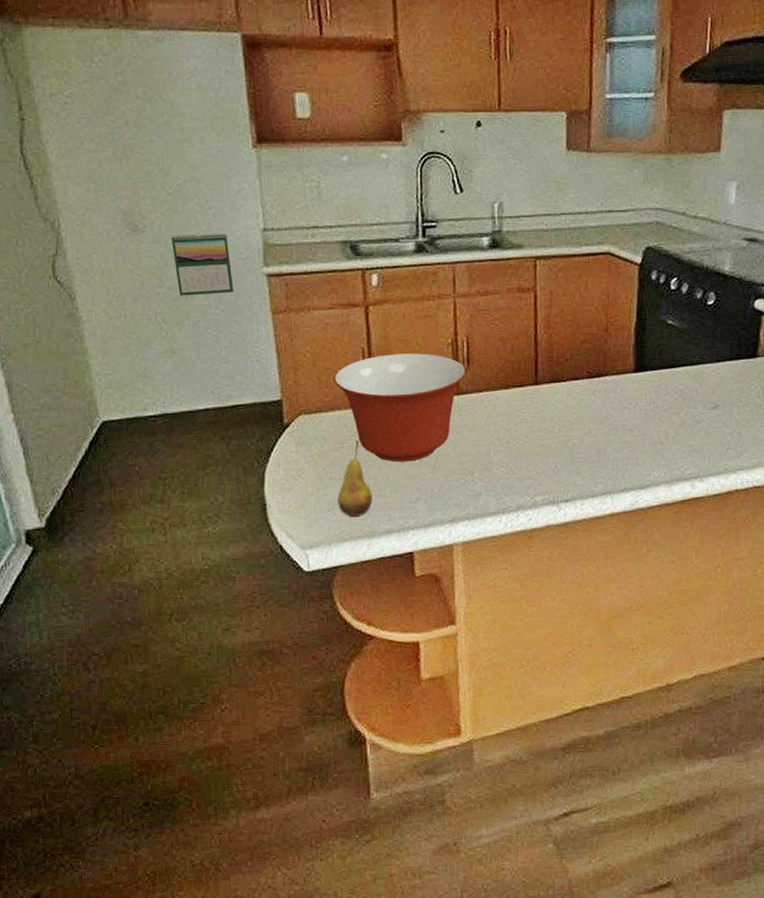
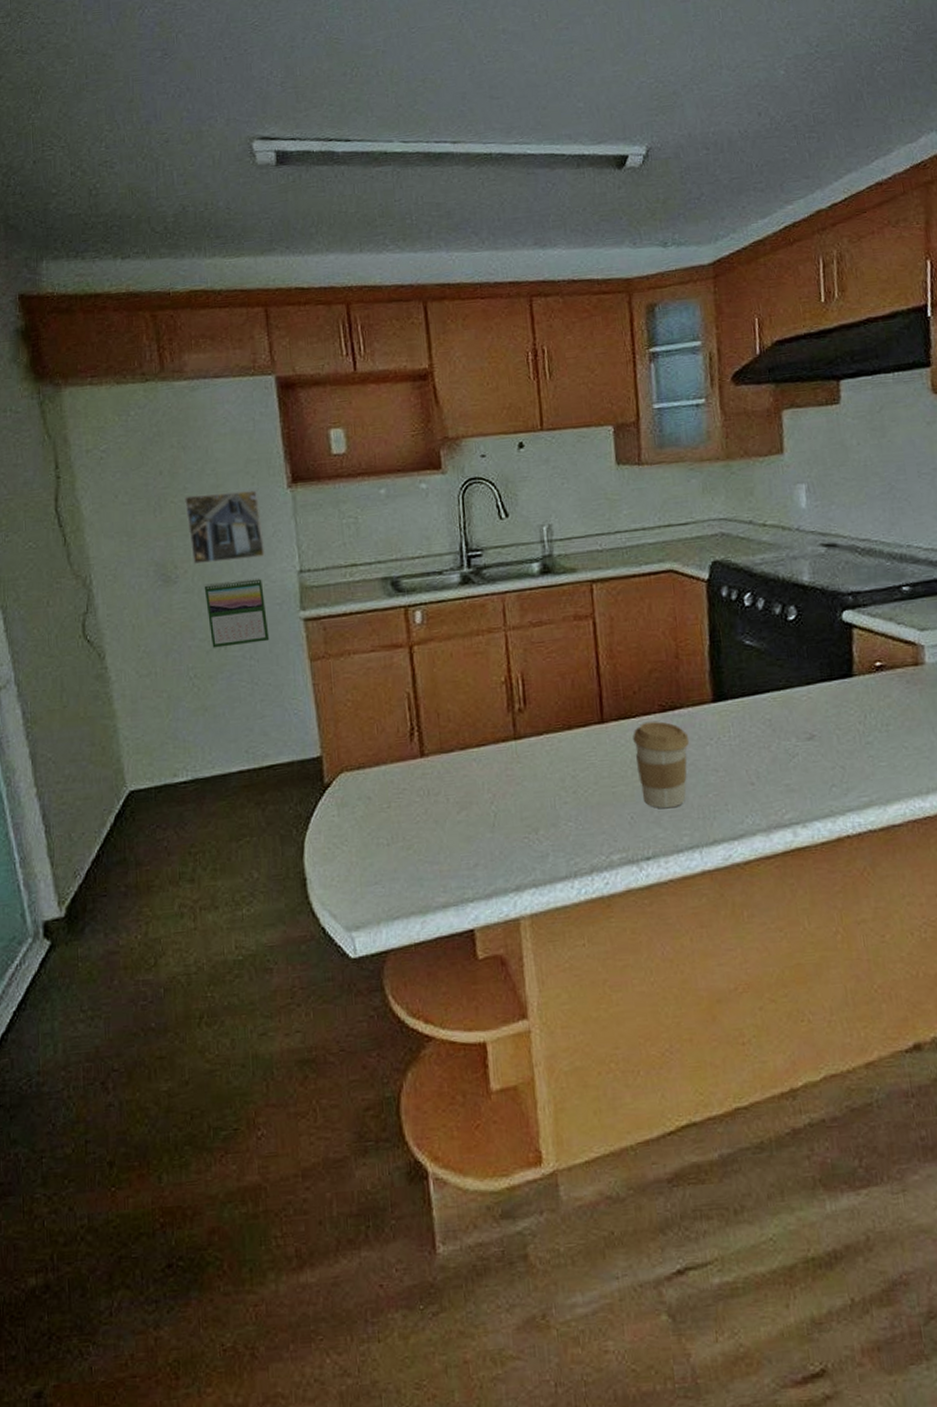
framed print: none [151,147,231,216] -> present [184,490,266,565]
mixing bowl: present [334,353,466,462] -> none [378,694,523,822]
fruit: present [337,441,373,517] -> none [385,799,425,889]
coffee cup: none [562,386,611,460] -> present [633,721,690,809]

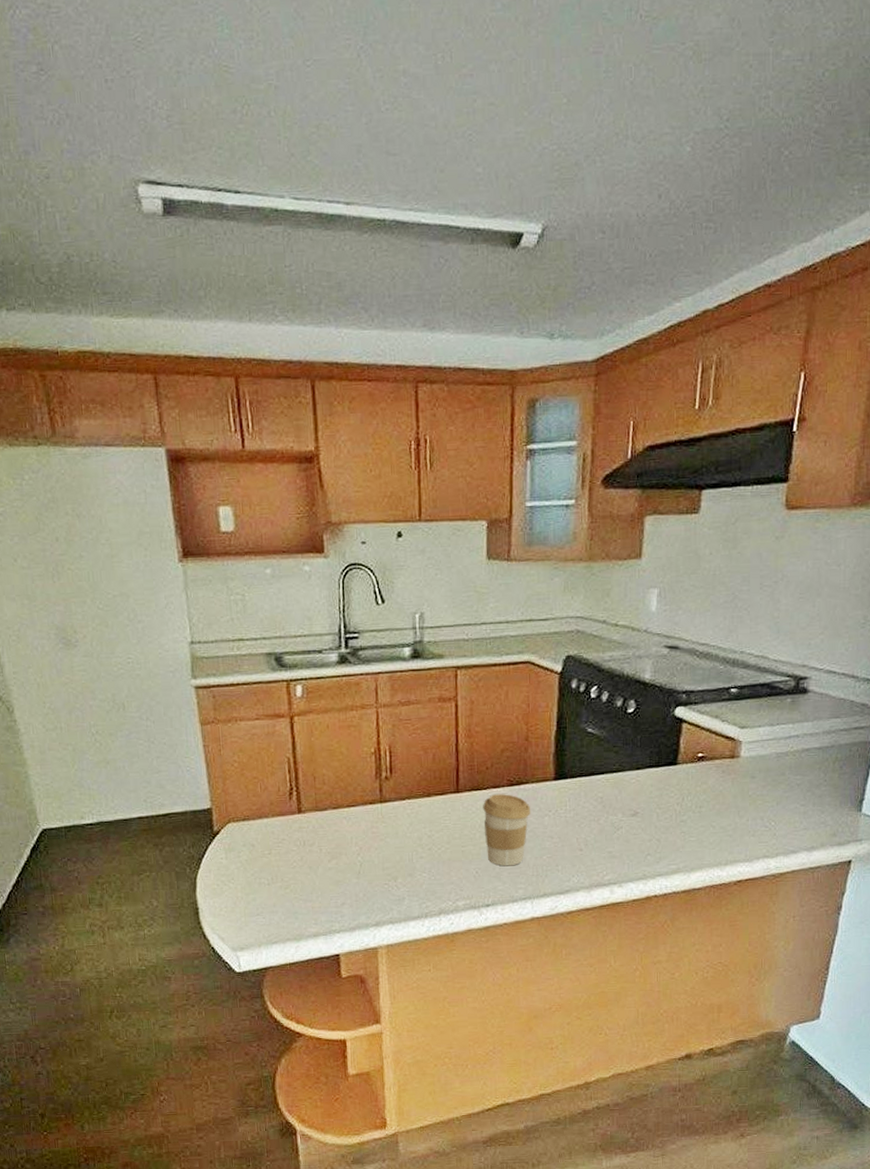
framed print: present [184,490,266,565] -> none [81,562,159,631]
calendar: present [204,577,270,648] -> none [102,646,164,709]

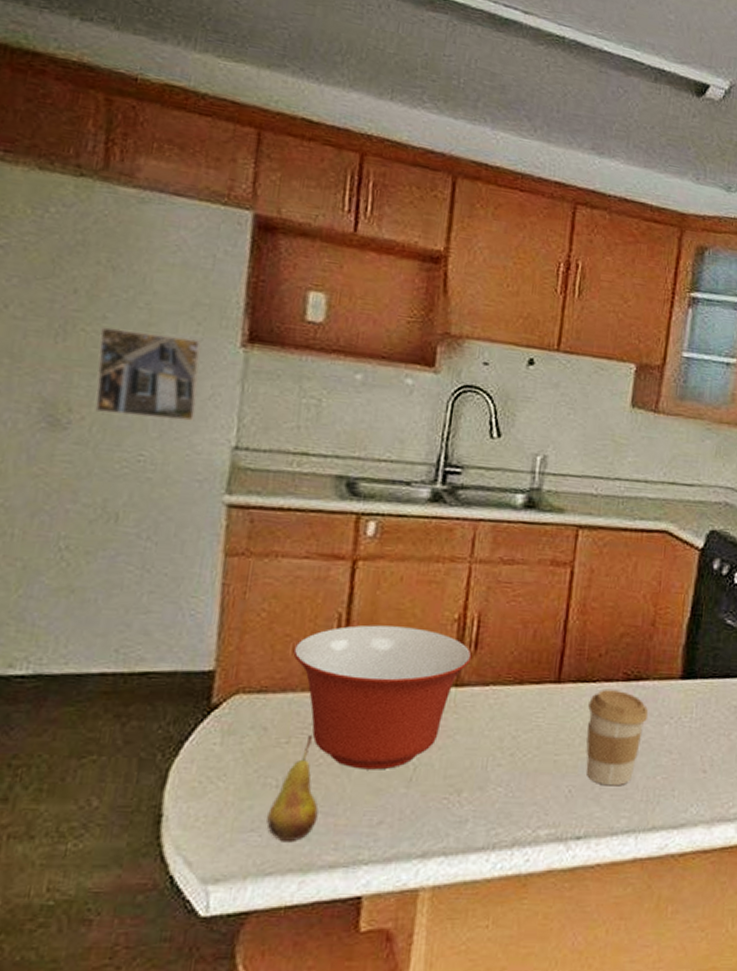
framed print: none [81,562,159,631] -> present [95,326,202,421]
mixing bowl: none [261,762,389,868] -> present [293,624,472,770]
fruit: none [266,847,300,920] -> present [267,735,319,841]

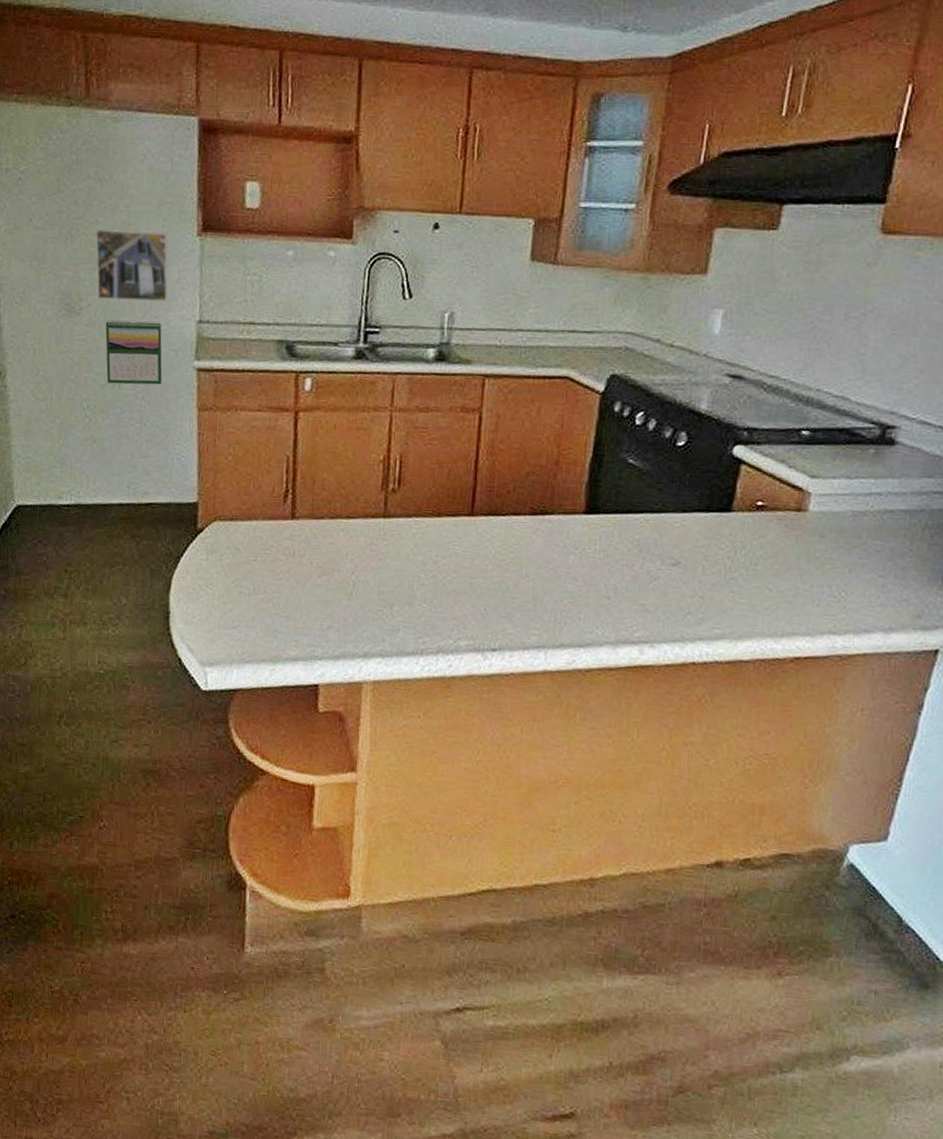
calendar: none [98,438,184,523] -> present [105,320,163,385]
fruit: present [267,735,319,841] -> none [244,555,281,638]
mixing bowl: present [293,624,472,770] -> none [254,465,396,585]
coffee cup: present [586,690,649,786] -> none [498,522,555,608]

